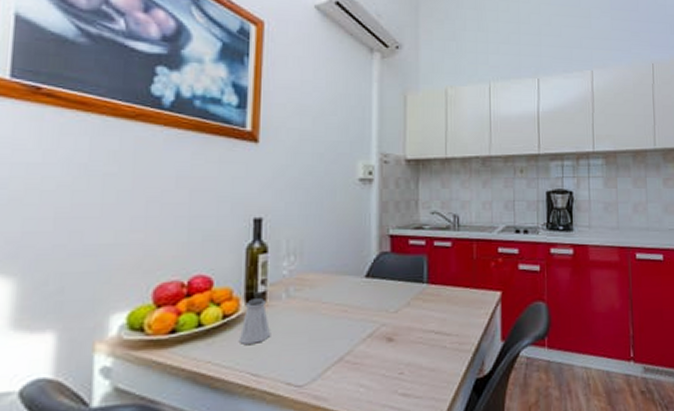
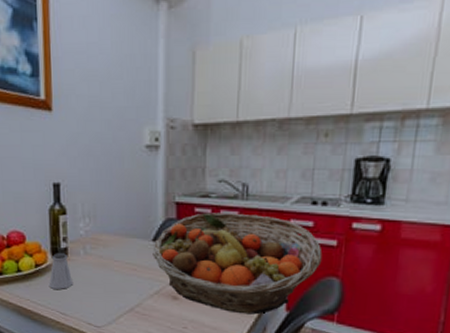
fruit basket: none [365,244,529,350] -> present [153,212,323,315]

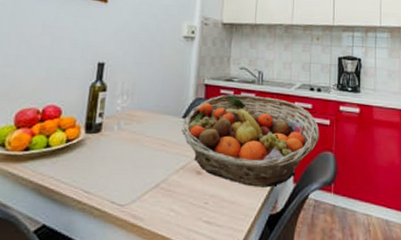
saltshaker: present [48,253,72,289] -> none [76,128,102,165]

